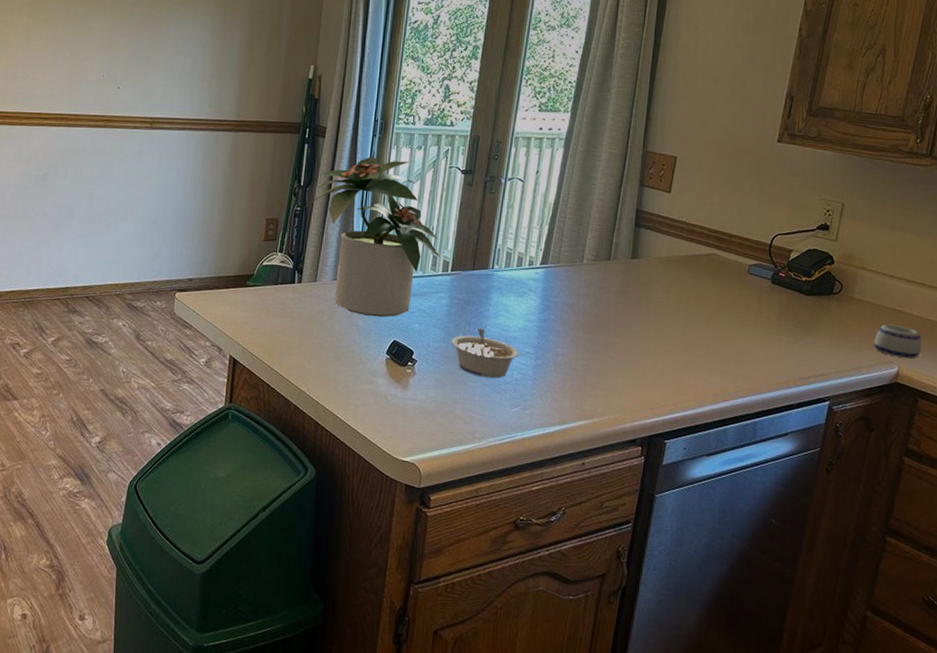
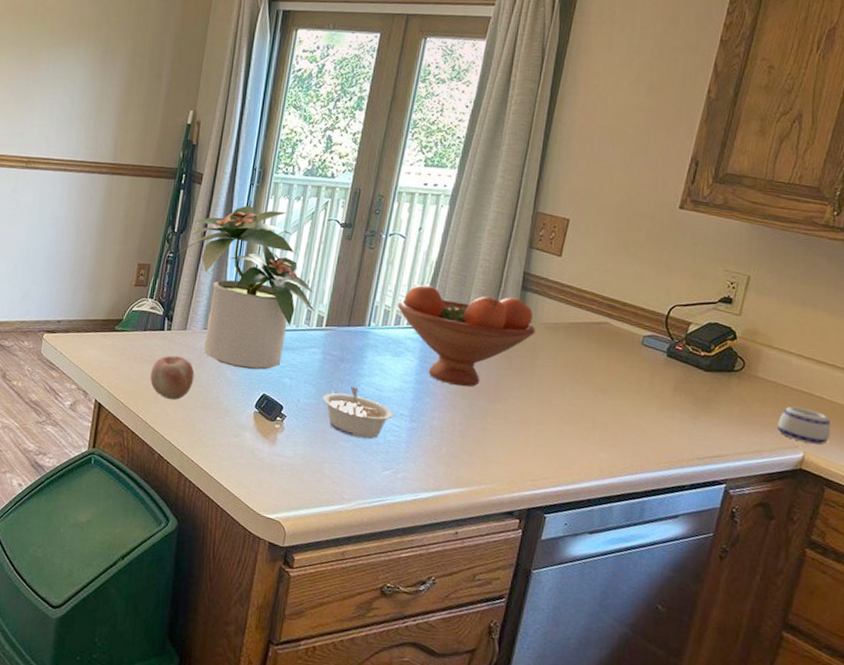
apple: none [283,308,326,352] -> present [150,355,195,400]
fruit bowl: none [518,226,649,323] -> present [397,284,535,387]

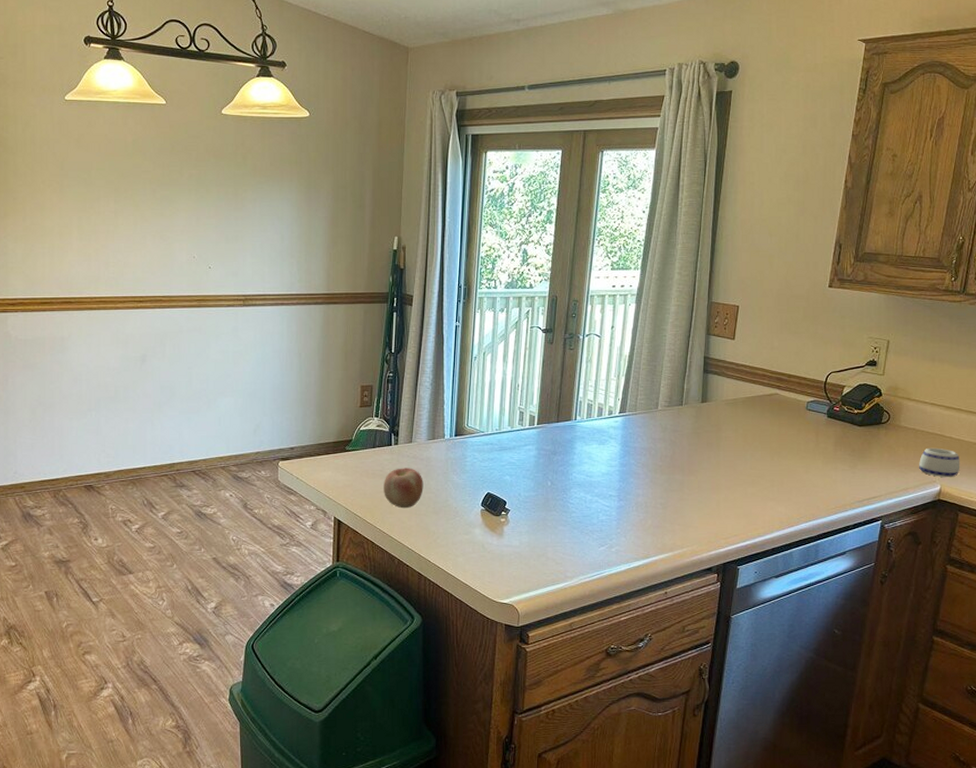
potted plant: present [176,205,314,370] -> none [396,321,526,472]
legume: present [322,386,394,440] -> none [541,476,604,522]
fruit bowl: present [397,284,535,387] -> none [598,377,718,464]

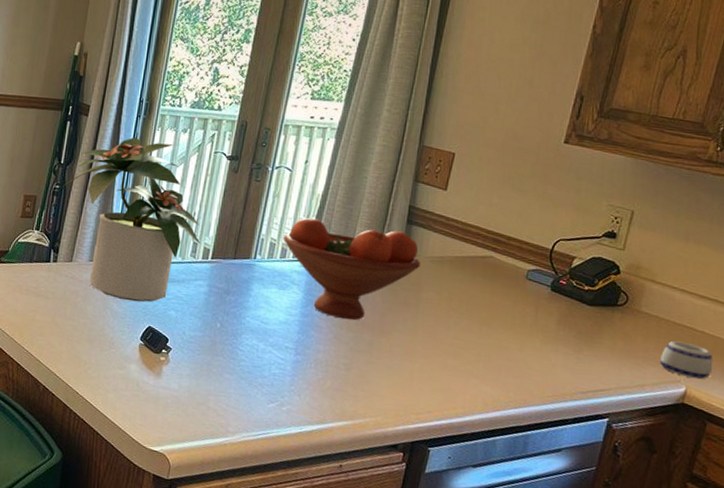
apple: present [384,468,424,509] -> none [36,287,80,332]
potted plant: none [396,321,526,472] -> present [63,137,200,302]
fruit bowl: none [598,377,718,464] -> present [282,217,420,321]

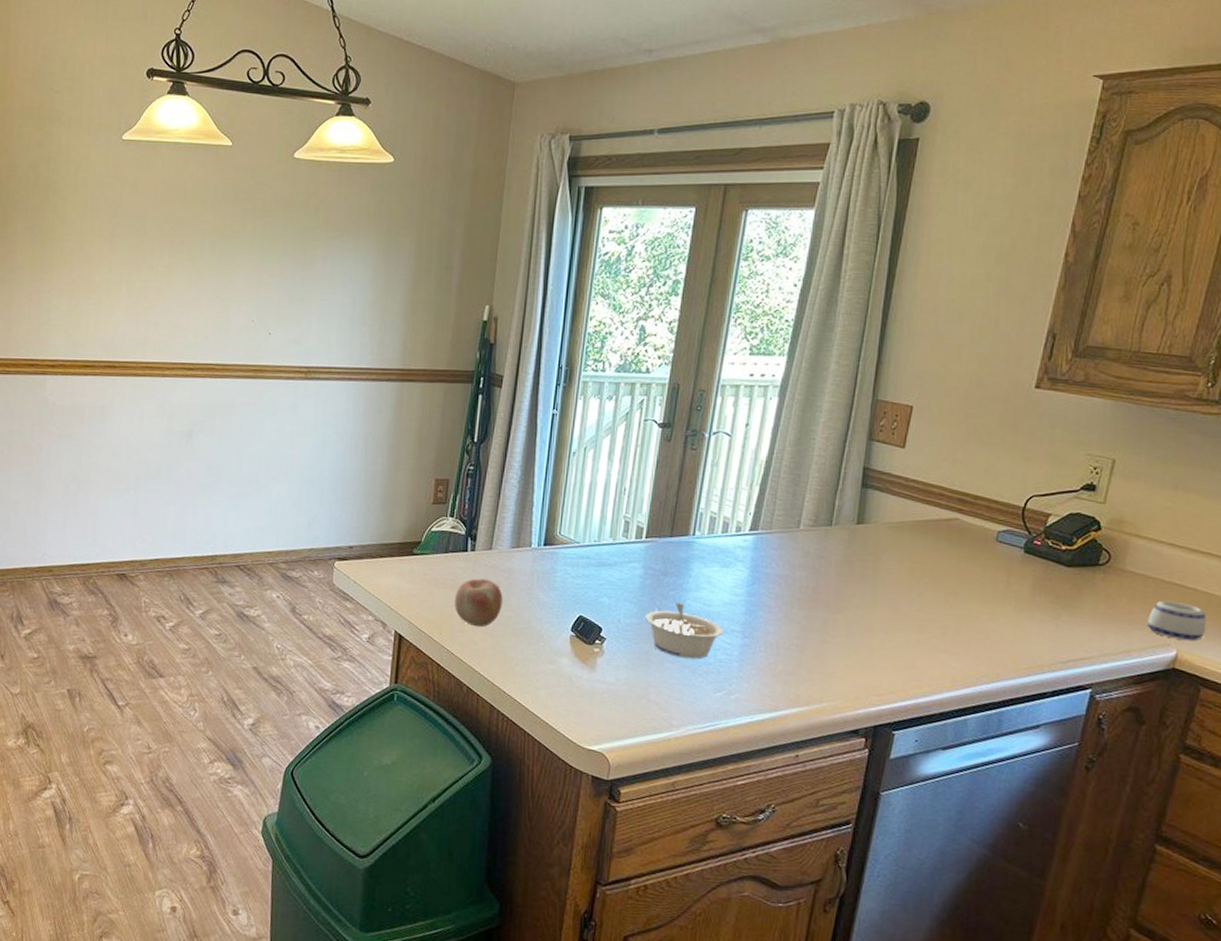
apple: none [36,287,80,332] -> present [455,578,503,627]
potted plant: present [63,137,200,302] -> none [477,408,632,590]
legume: none [208,319,279,372] -> present [645,603,724,660]
fruit bowl: present [282,217,420,321] -> none [724,486,878,597]

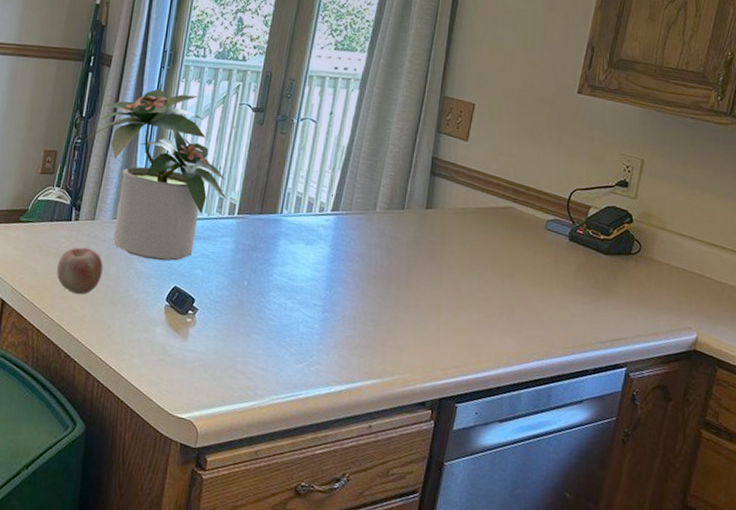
potted plant: none [477,408,632,590] -> present [85,88,226,261]
legume: present [645,603,724,660] -> none [235,277,307,332]
mug: present [1148,600,1207,642] -> none [673,288,721,326]

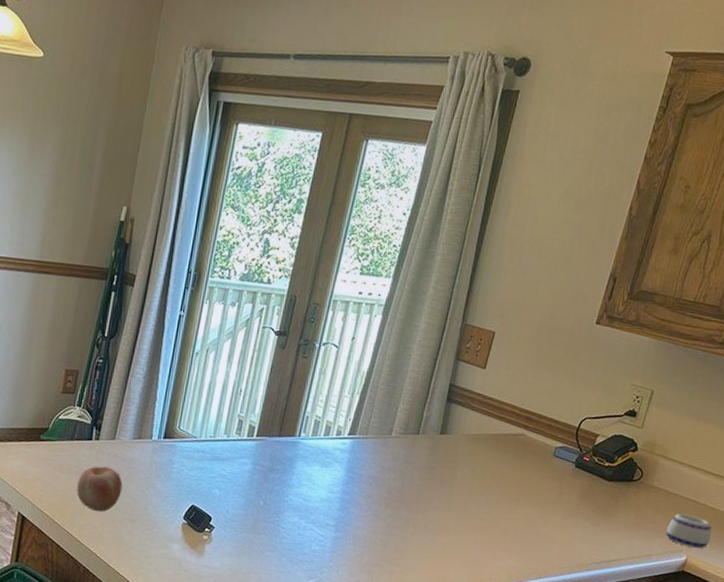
potted plant: present [85,88,226,261] -> none [106,310,246,481]
mug: none [673,288,721,326] -> present [666,513,712,549]

